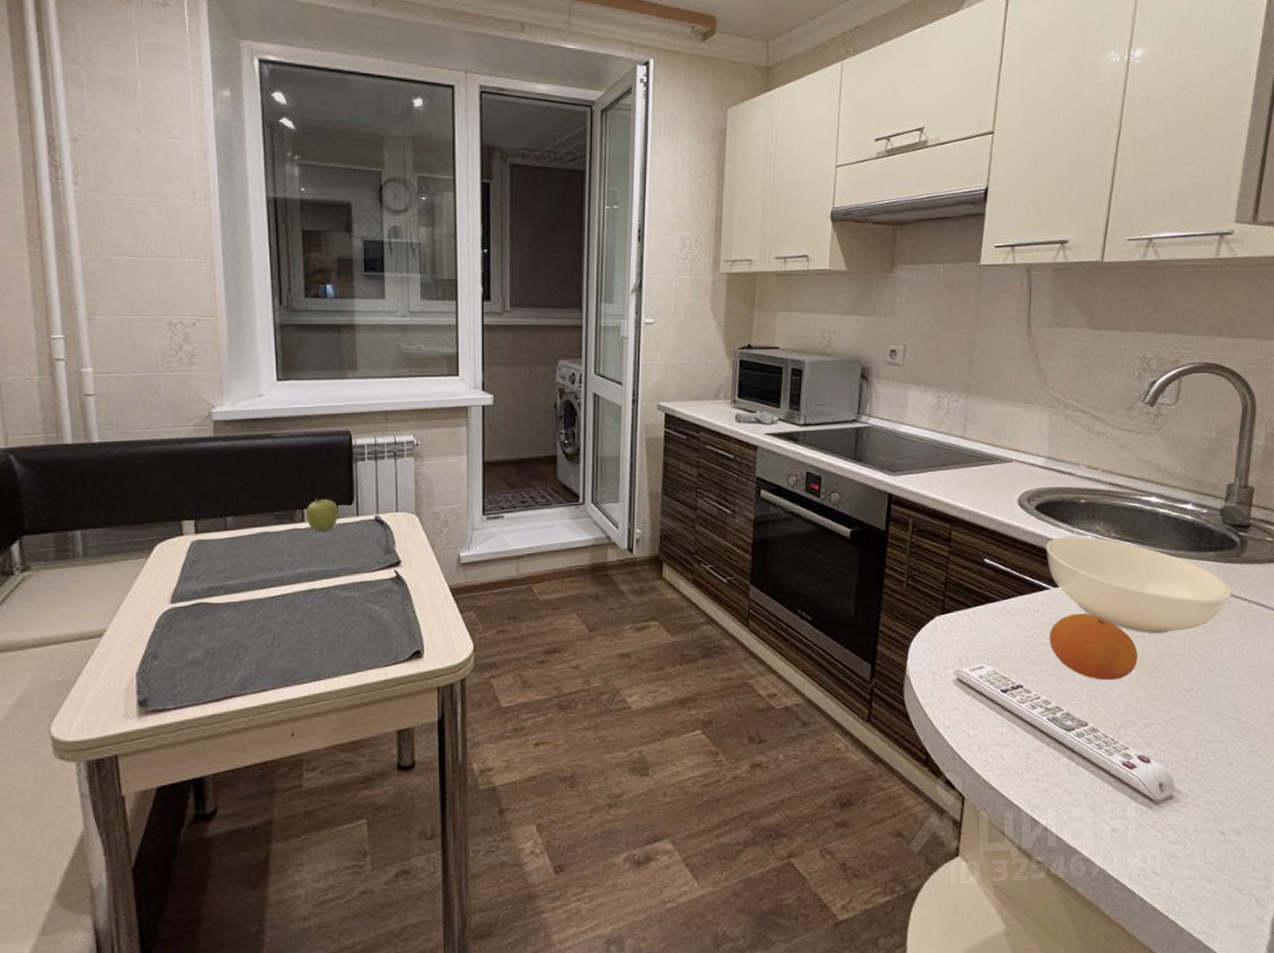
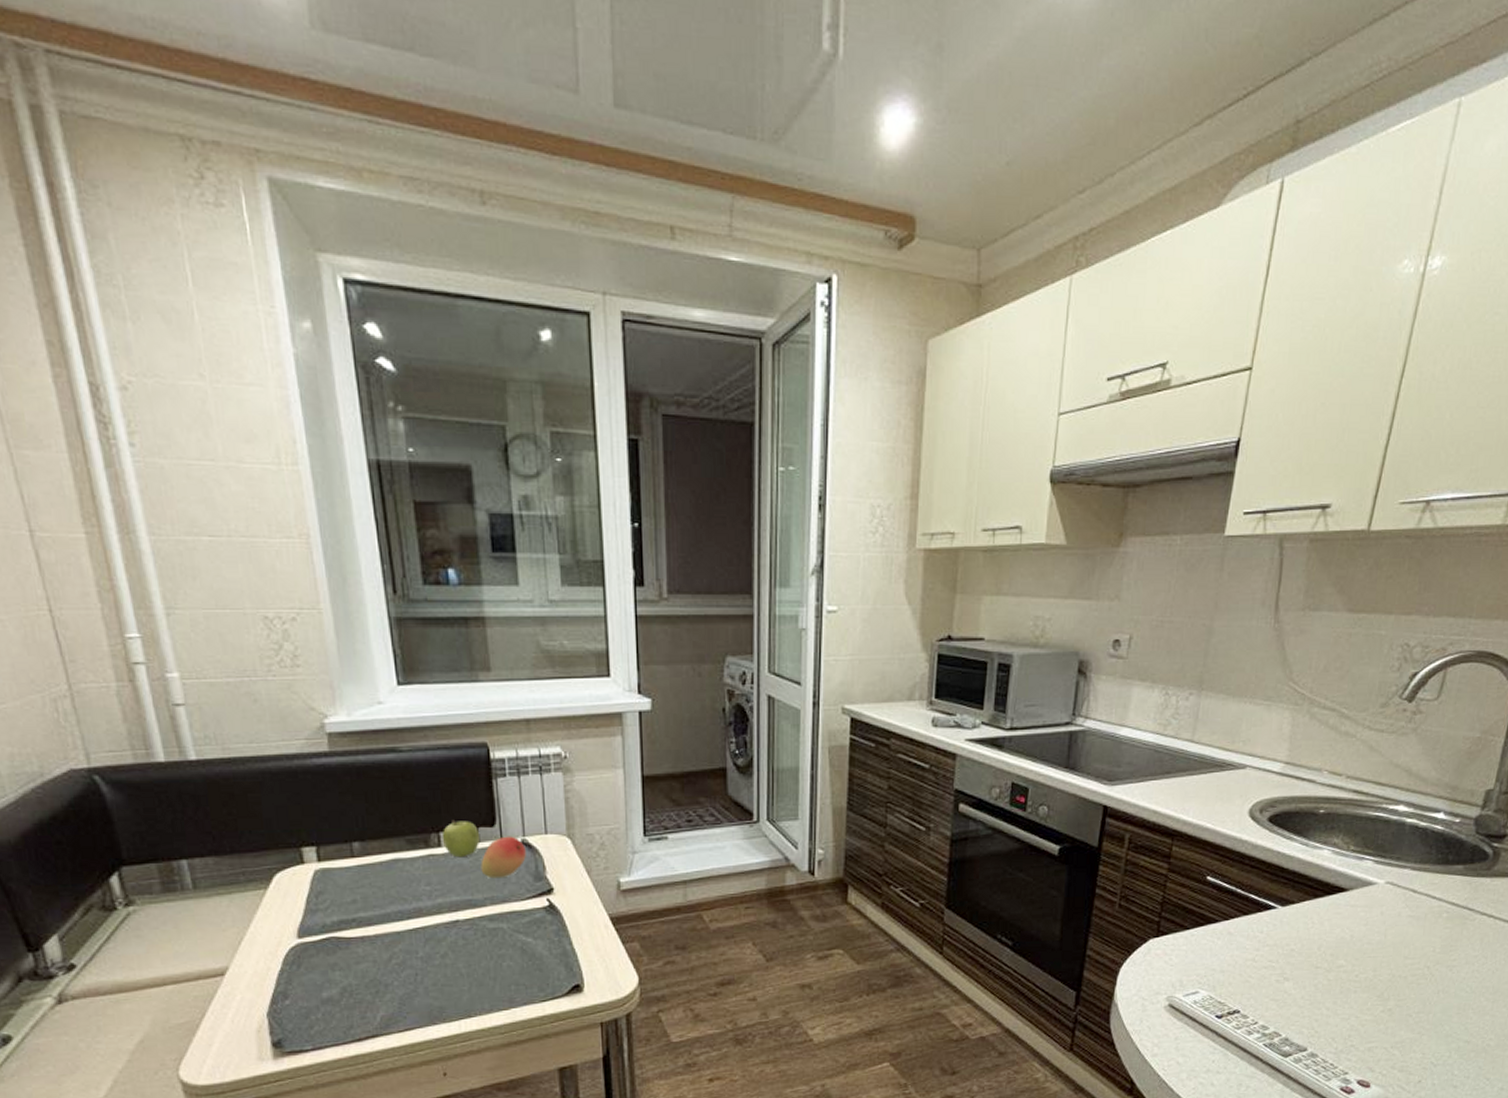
fruit: none [338,513,378,551] -> present [480,836,526,879]
bowl: present [1046,537,1231,634] -> none [1276,850,1477,954]
fruit: present [1049,613,1138,680] -> none [1272,933,1368,1004]

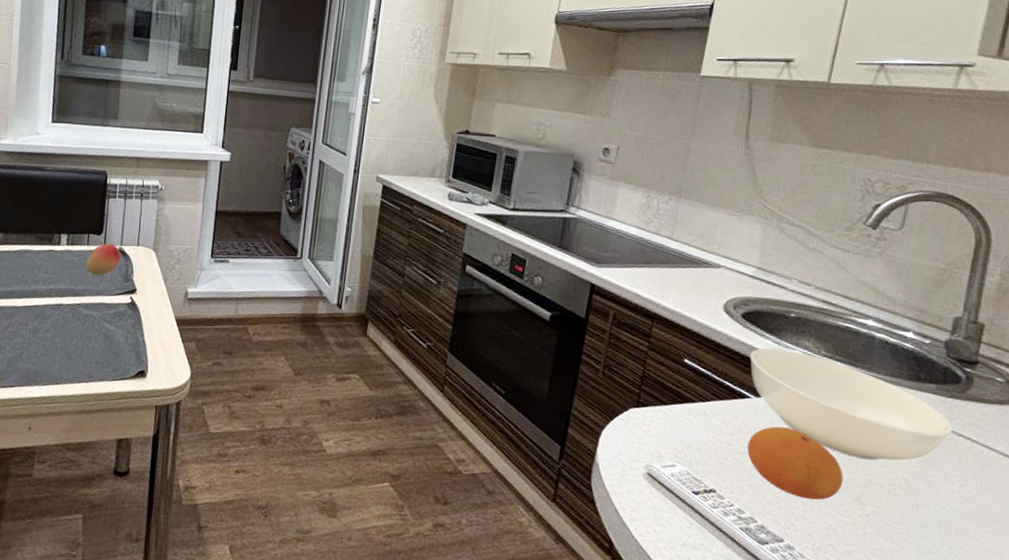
fruit: present [441,819,481,858] -> none [61,225,90,256]
fruit: none [1272,933,1368,1004] -> present [747,426,843,500]
bowl: none [1276,850,1477,954] -> present [750,348,953,461]

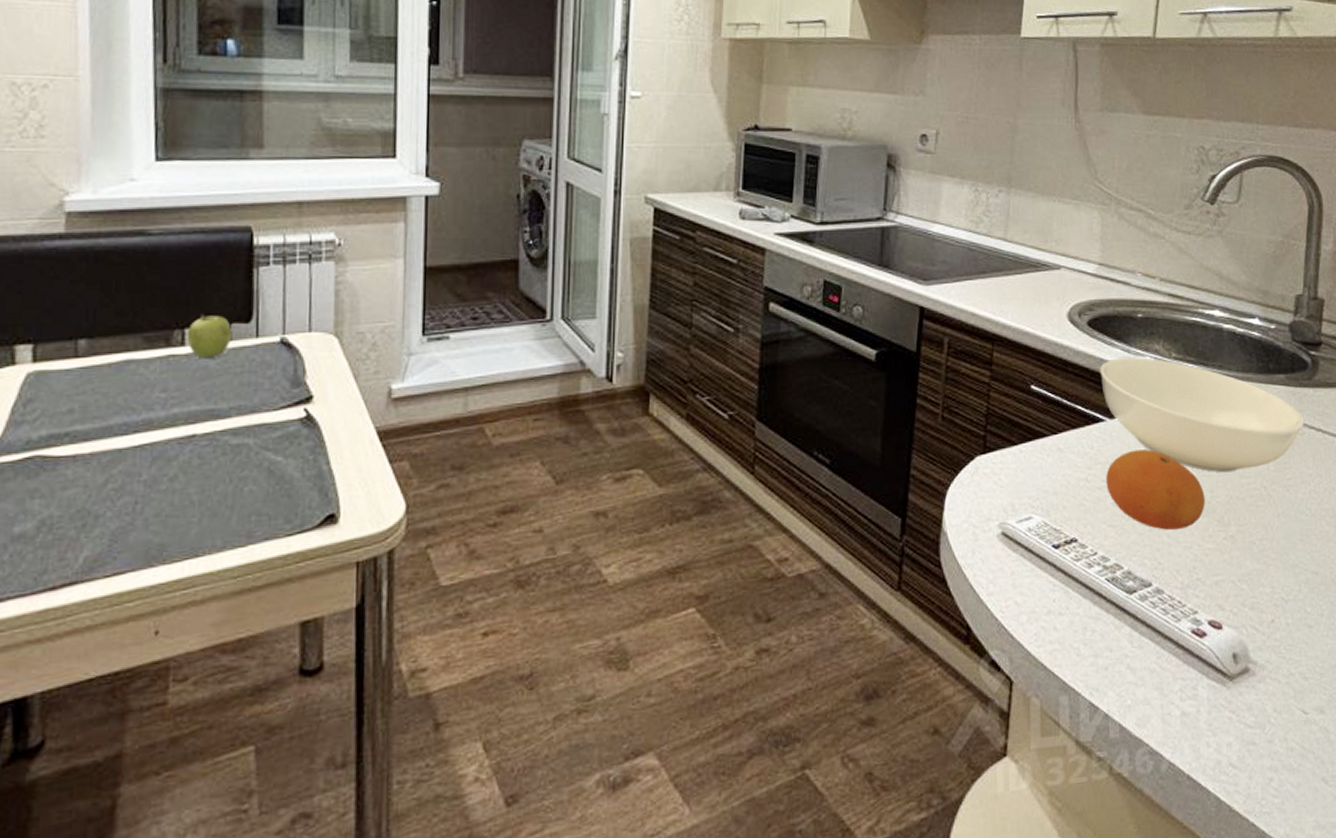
fruit: none [61,225,90,256] -> present [186,314,233,359]
fruit: present [85,243,121,276] -> none [229,333,285,384]

